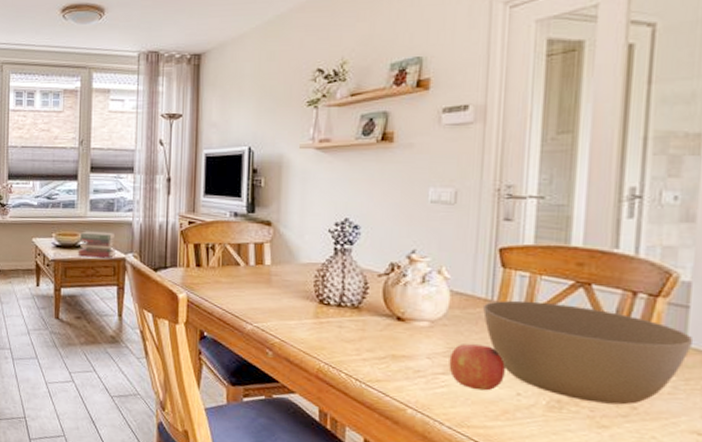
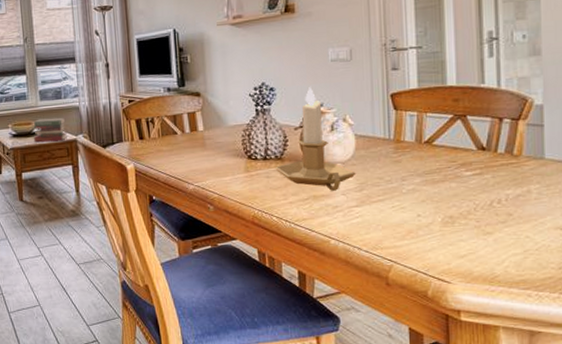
candlestick: none [350,229,447,353] -> present [275,87,356,191]
fruit: present [449,344,505,391] -> none [360,178,406,217]
bowl: present [483,300,694,405] -> none [383,135,550,214]

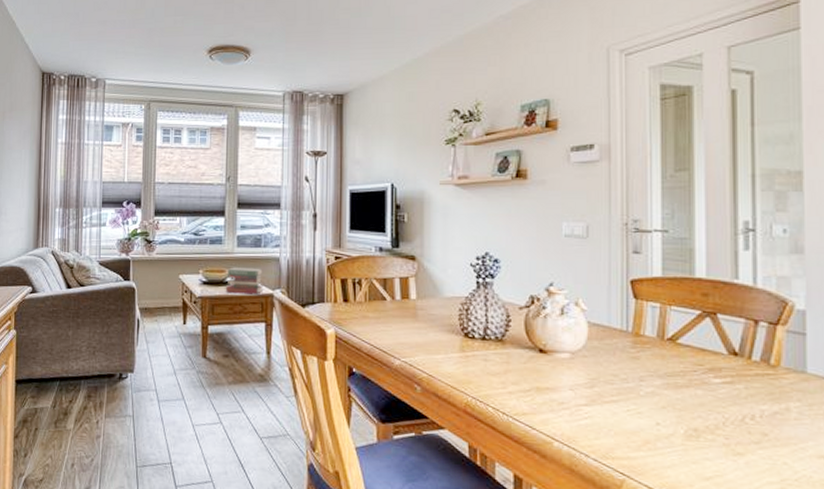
candlestick: present [275,87,356,191] -> none [494,263,587,384]

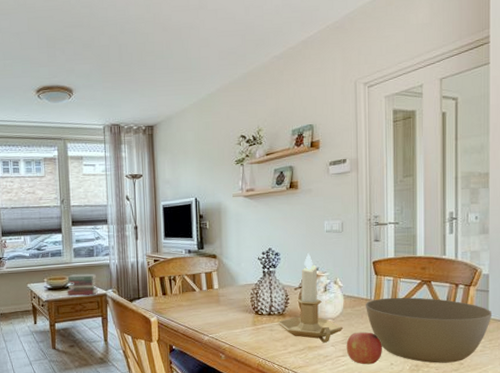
candlestick: none [494,263,587,384] -> present [278,253,344,343]
fruit: none [591,374,644,421] -> present [346,332,382,365]
bowl: none [620,330,813,432] -> present [366,297,493,363]

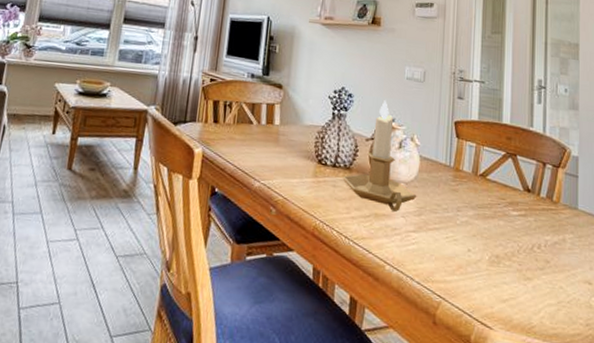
books: present [67,273,98,296] -> none [100,80,140,109]
fruit: present [346,332,382,365] -> none [418,204,459,248]
bowl: present [366,297,493,363] -> none [444,166,582,259]

